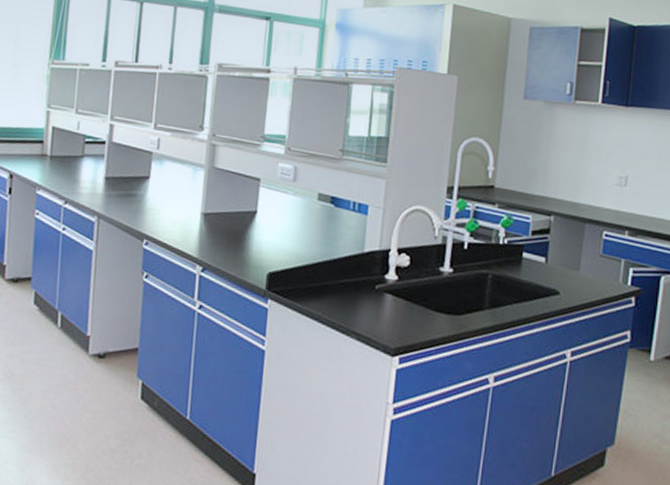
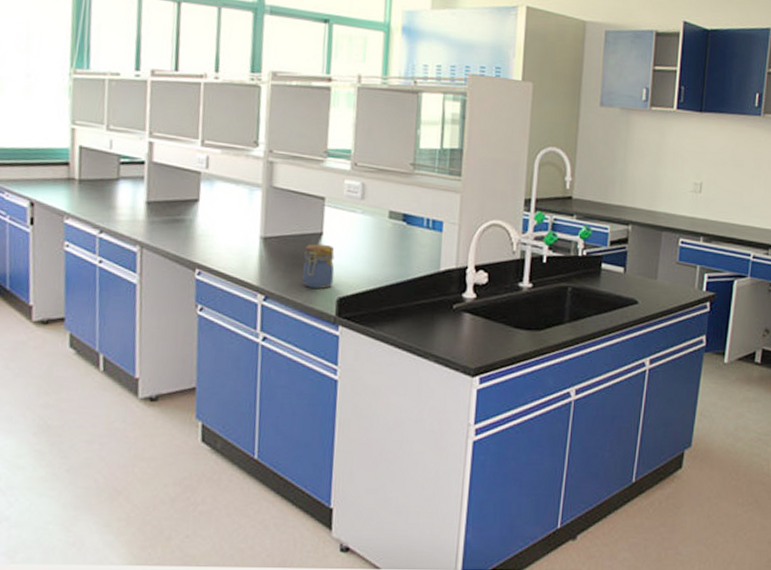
jar: none [237,221,267,264] -> present [302,243,335,289]

